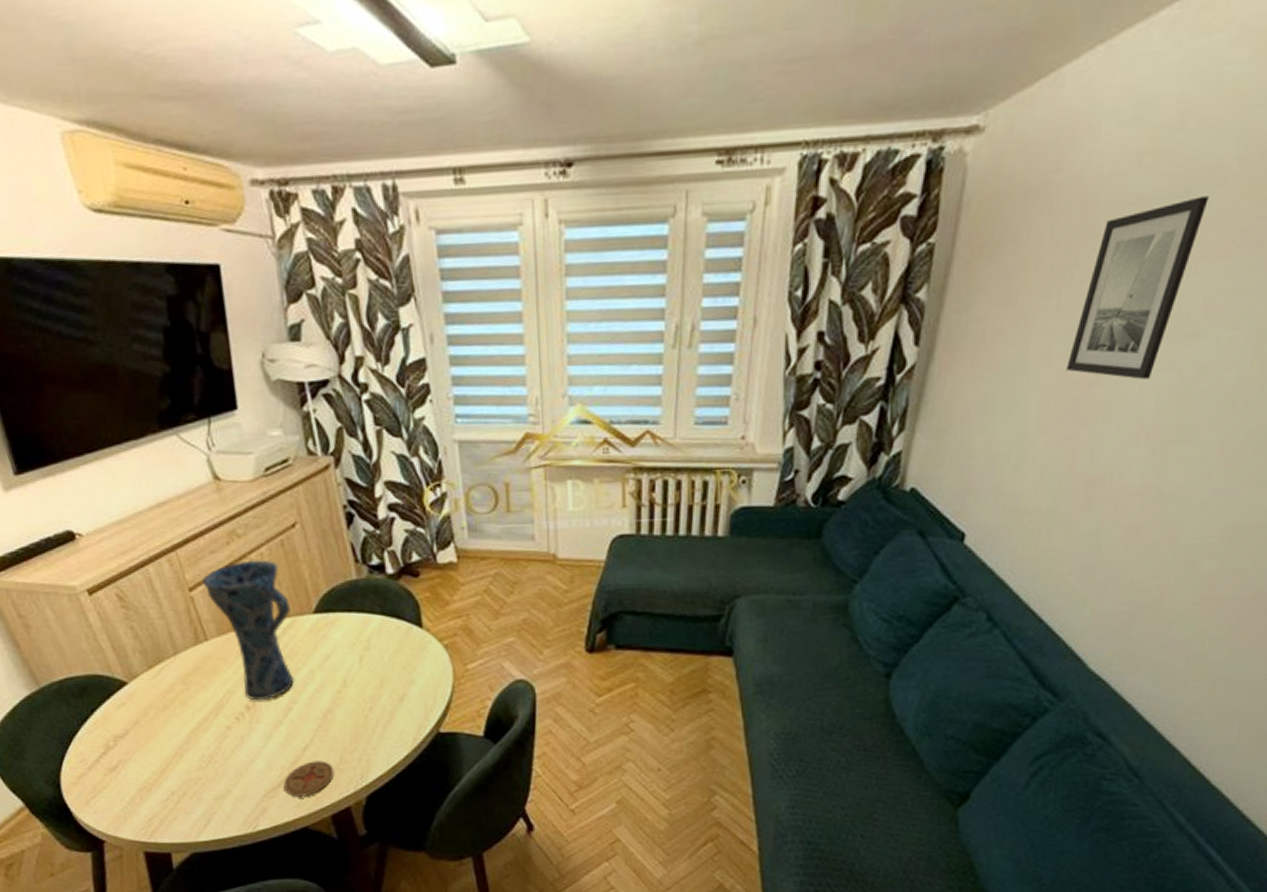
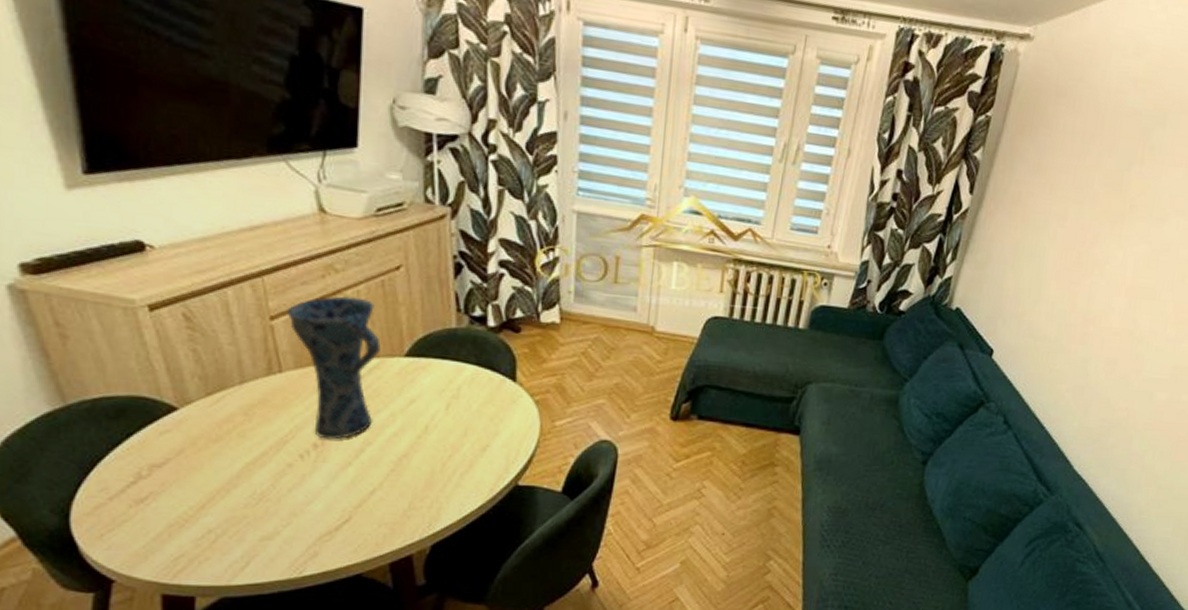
coaster: present [284,761,334,798] -> none [342,506,401,544]
wall art: present [1066,196,1209,380] -> none [1075,119,1177,248]

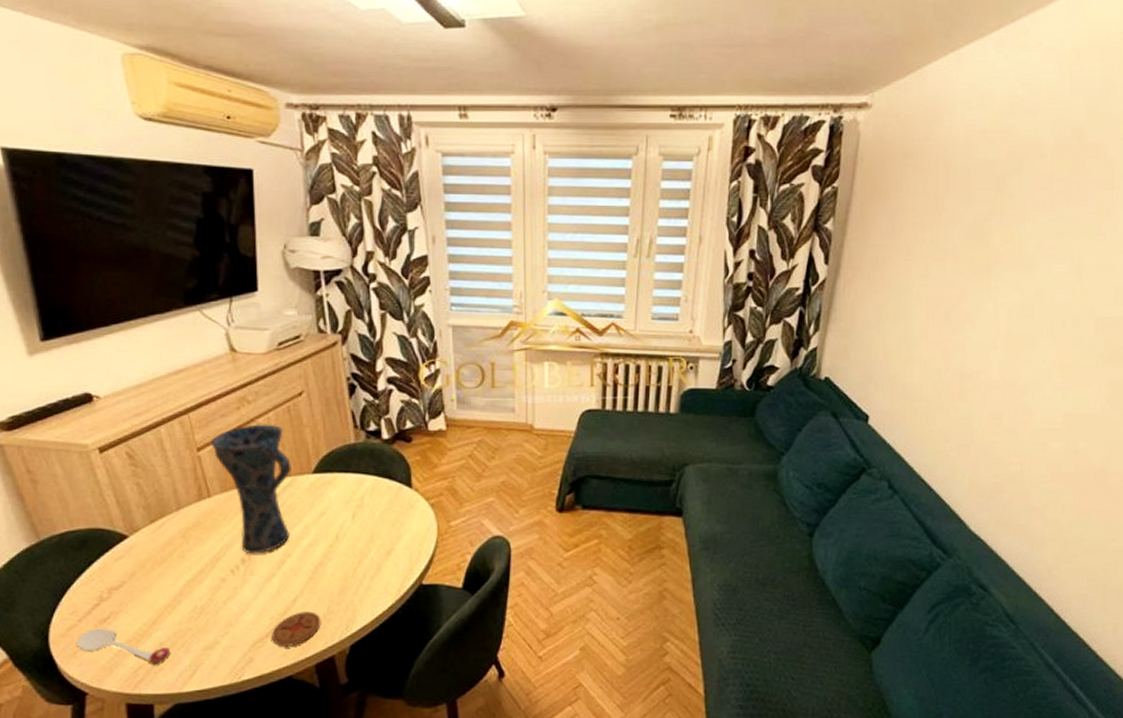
spoon: none [104,509,221,554] -> present [76,628,171,666]
coaster: none [342,506,401,544] -> present [272,611,321,648]

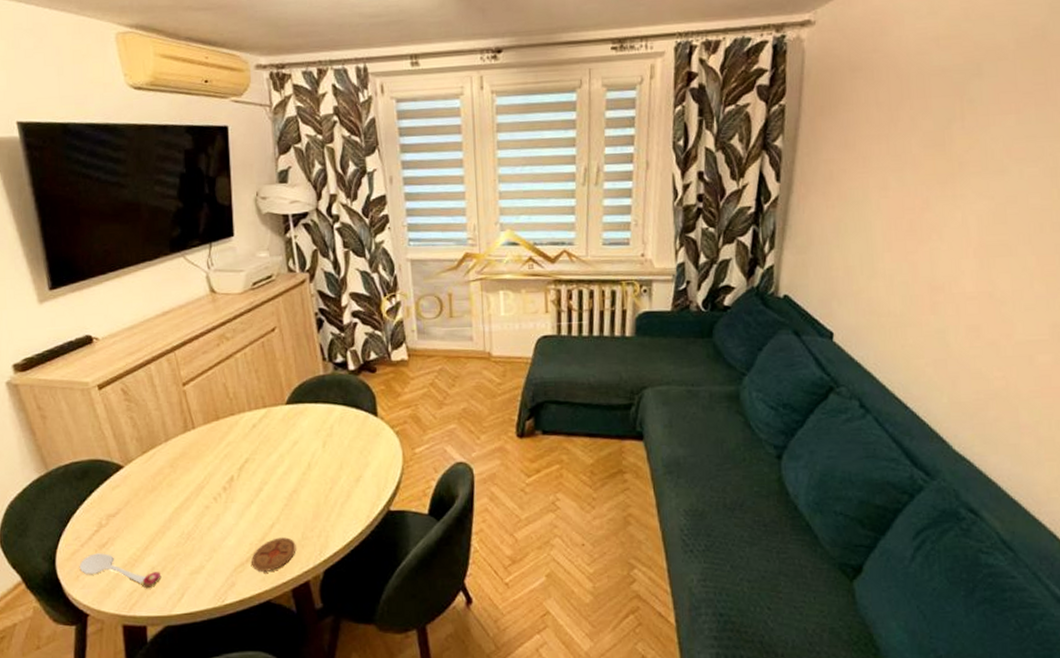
vase: present [210,424,291,554] -> none [194,359,267,482]

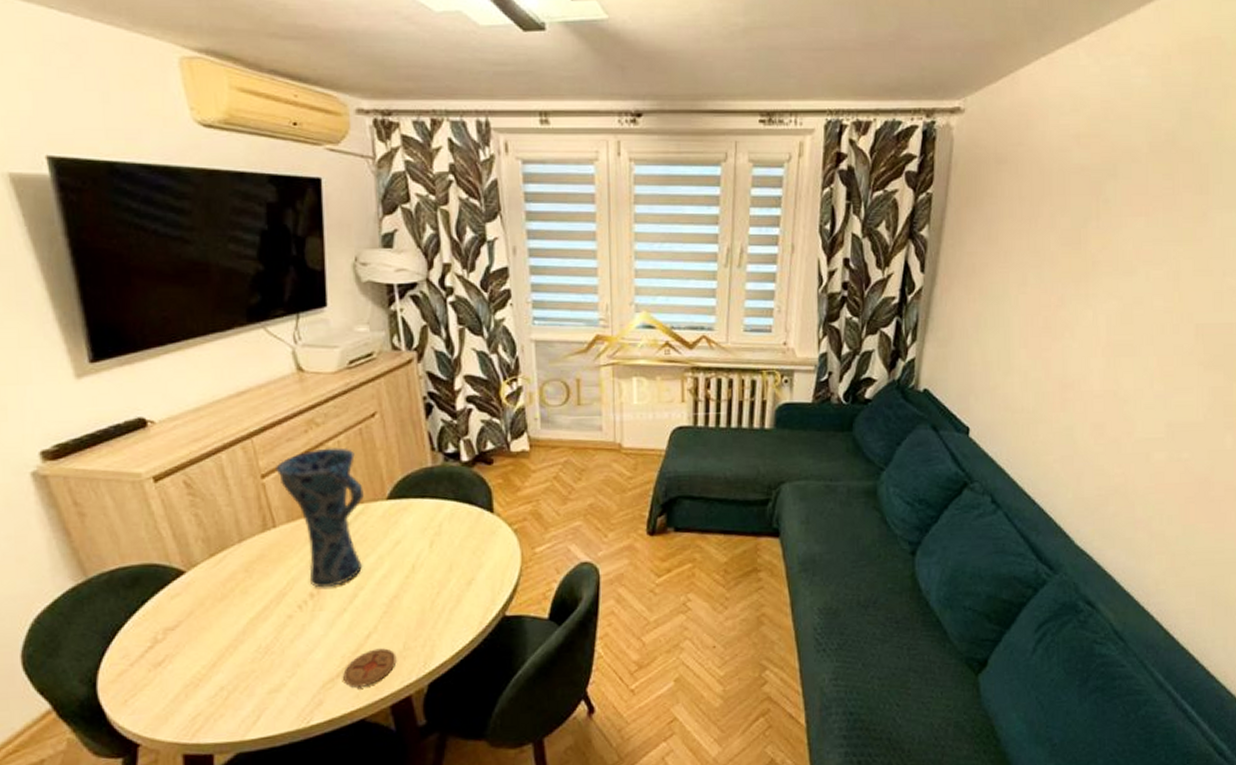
spoon: present [79,553,162,589] -> none [127,673,233,712]
vase: none [194,359,267,482] -> present [276,447,364,588]

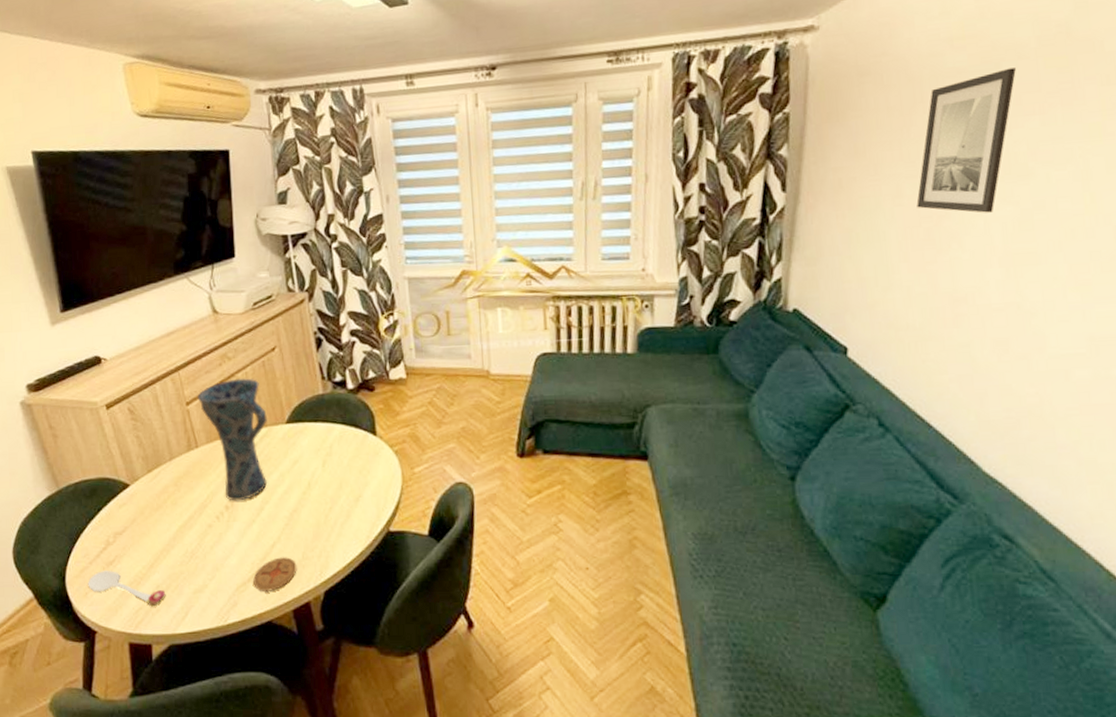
spoon: none [127,673,233,712] -> present [88,571,166,607]
wall art: none [1038,170,1129,305] -> present [916,68,1016,213]

